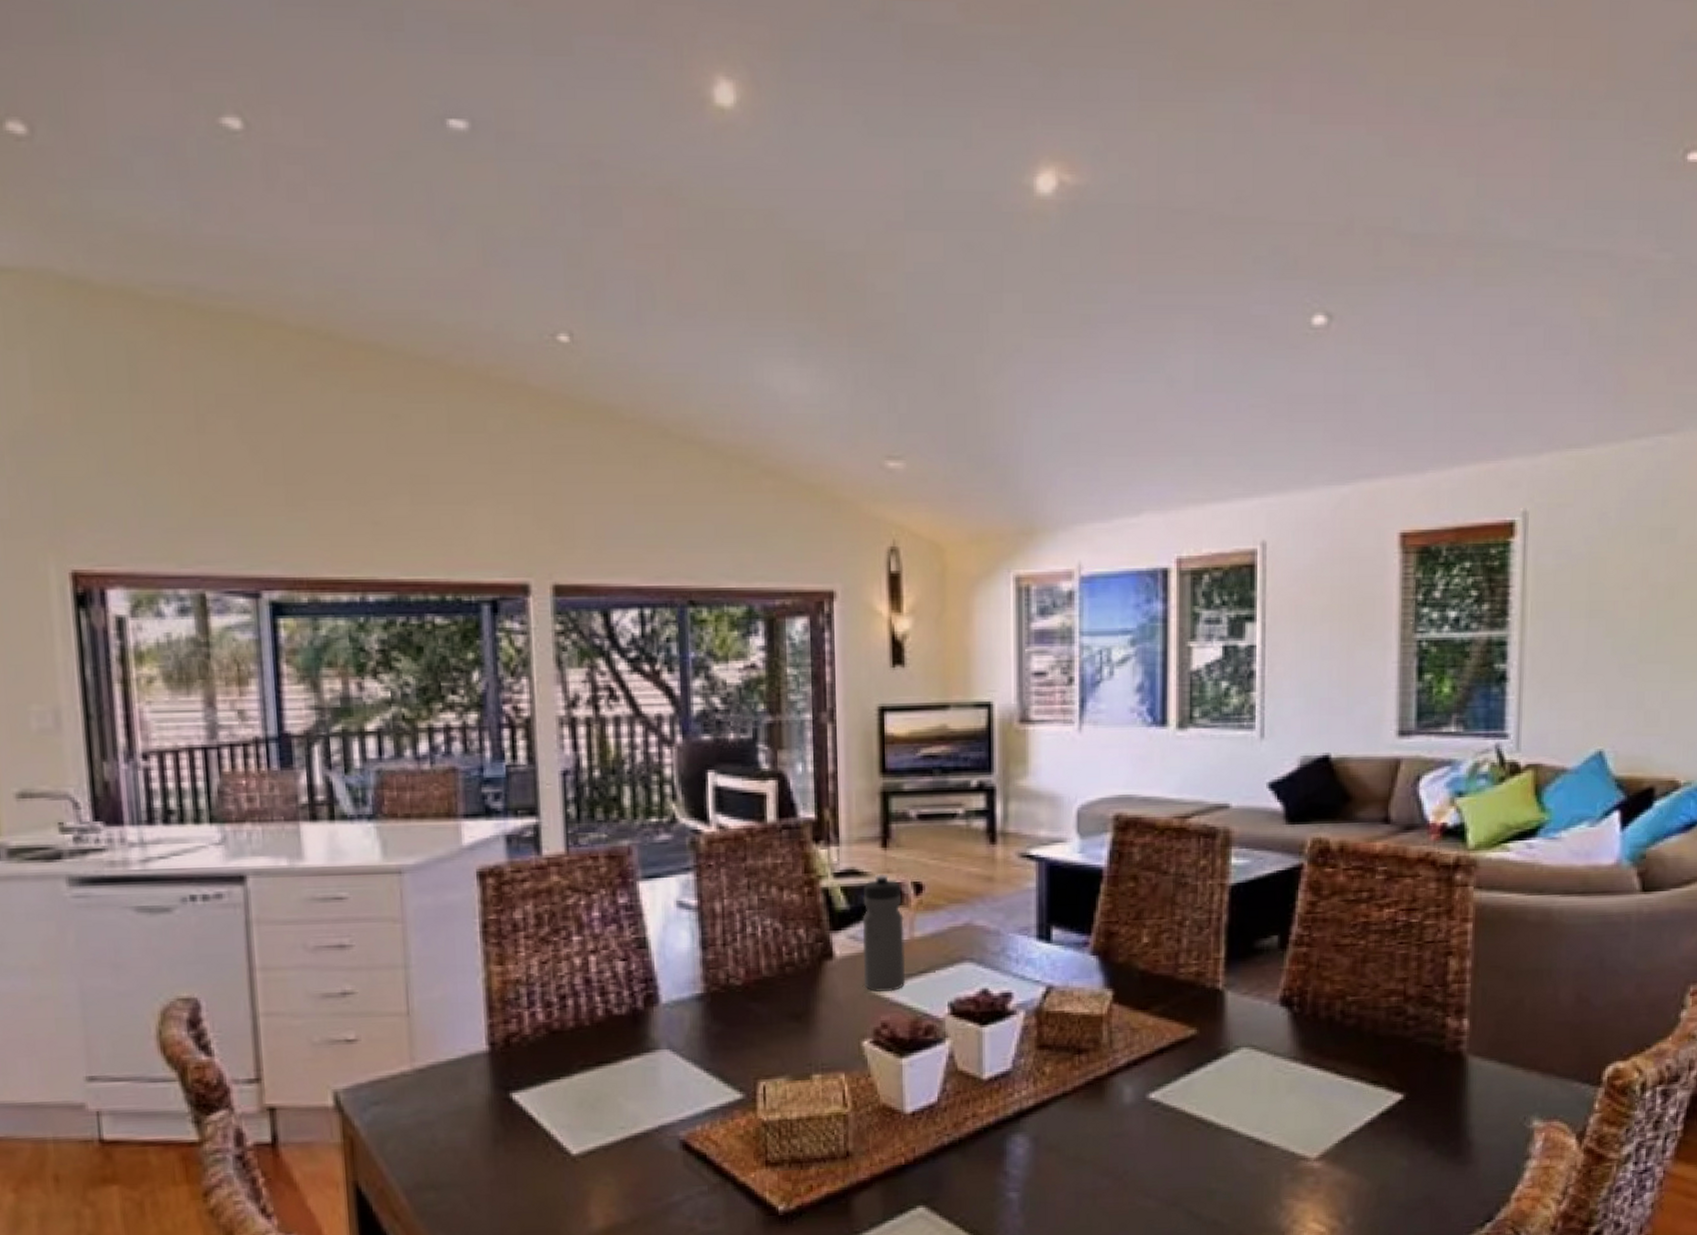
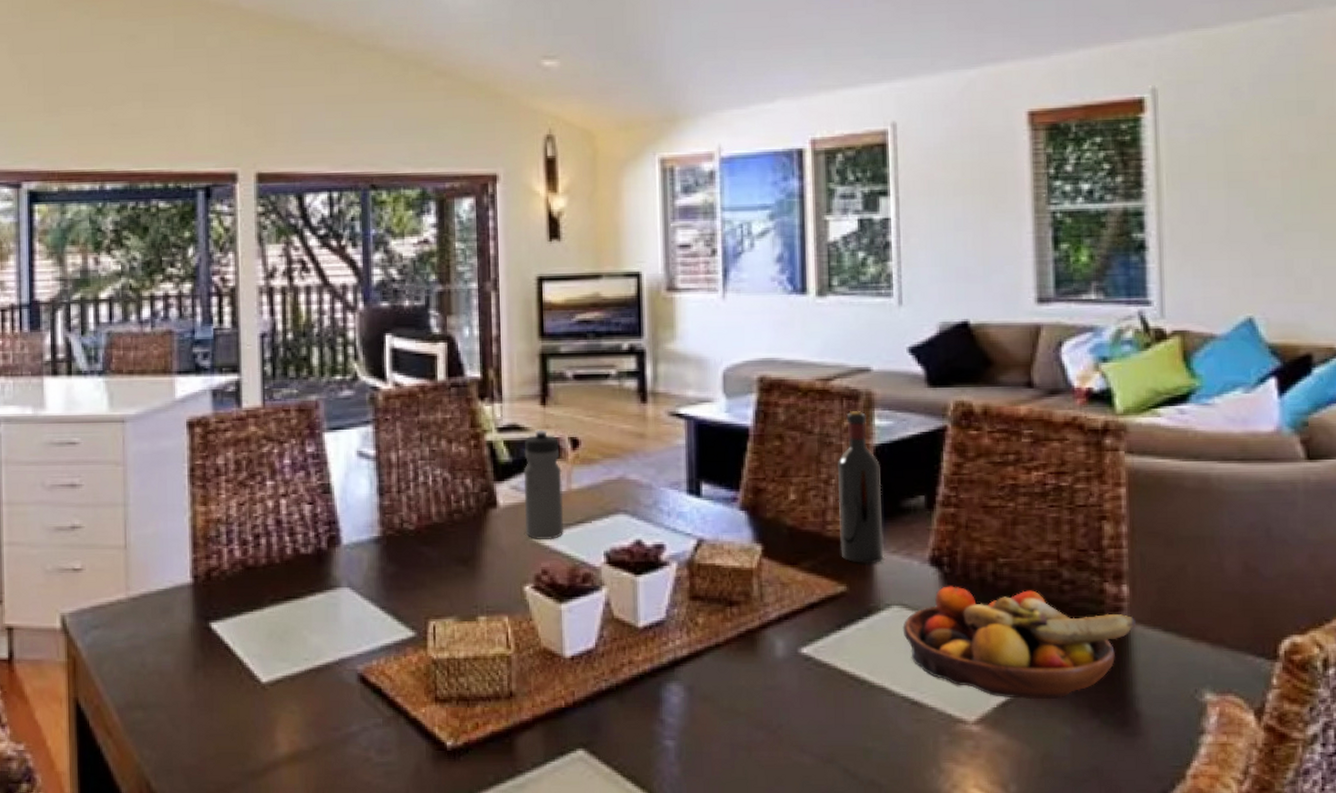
wine bottle: none [1191,848,1236,1006] -> present [838,410,884,563]
fruit bowl: none [1251,1025,1474,1134] -> present [902,586,1136,700]

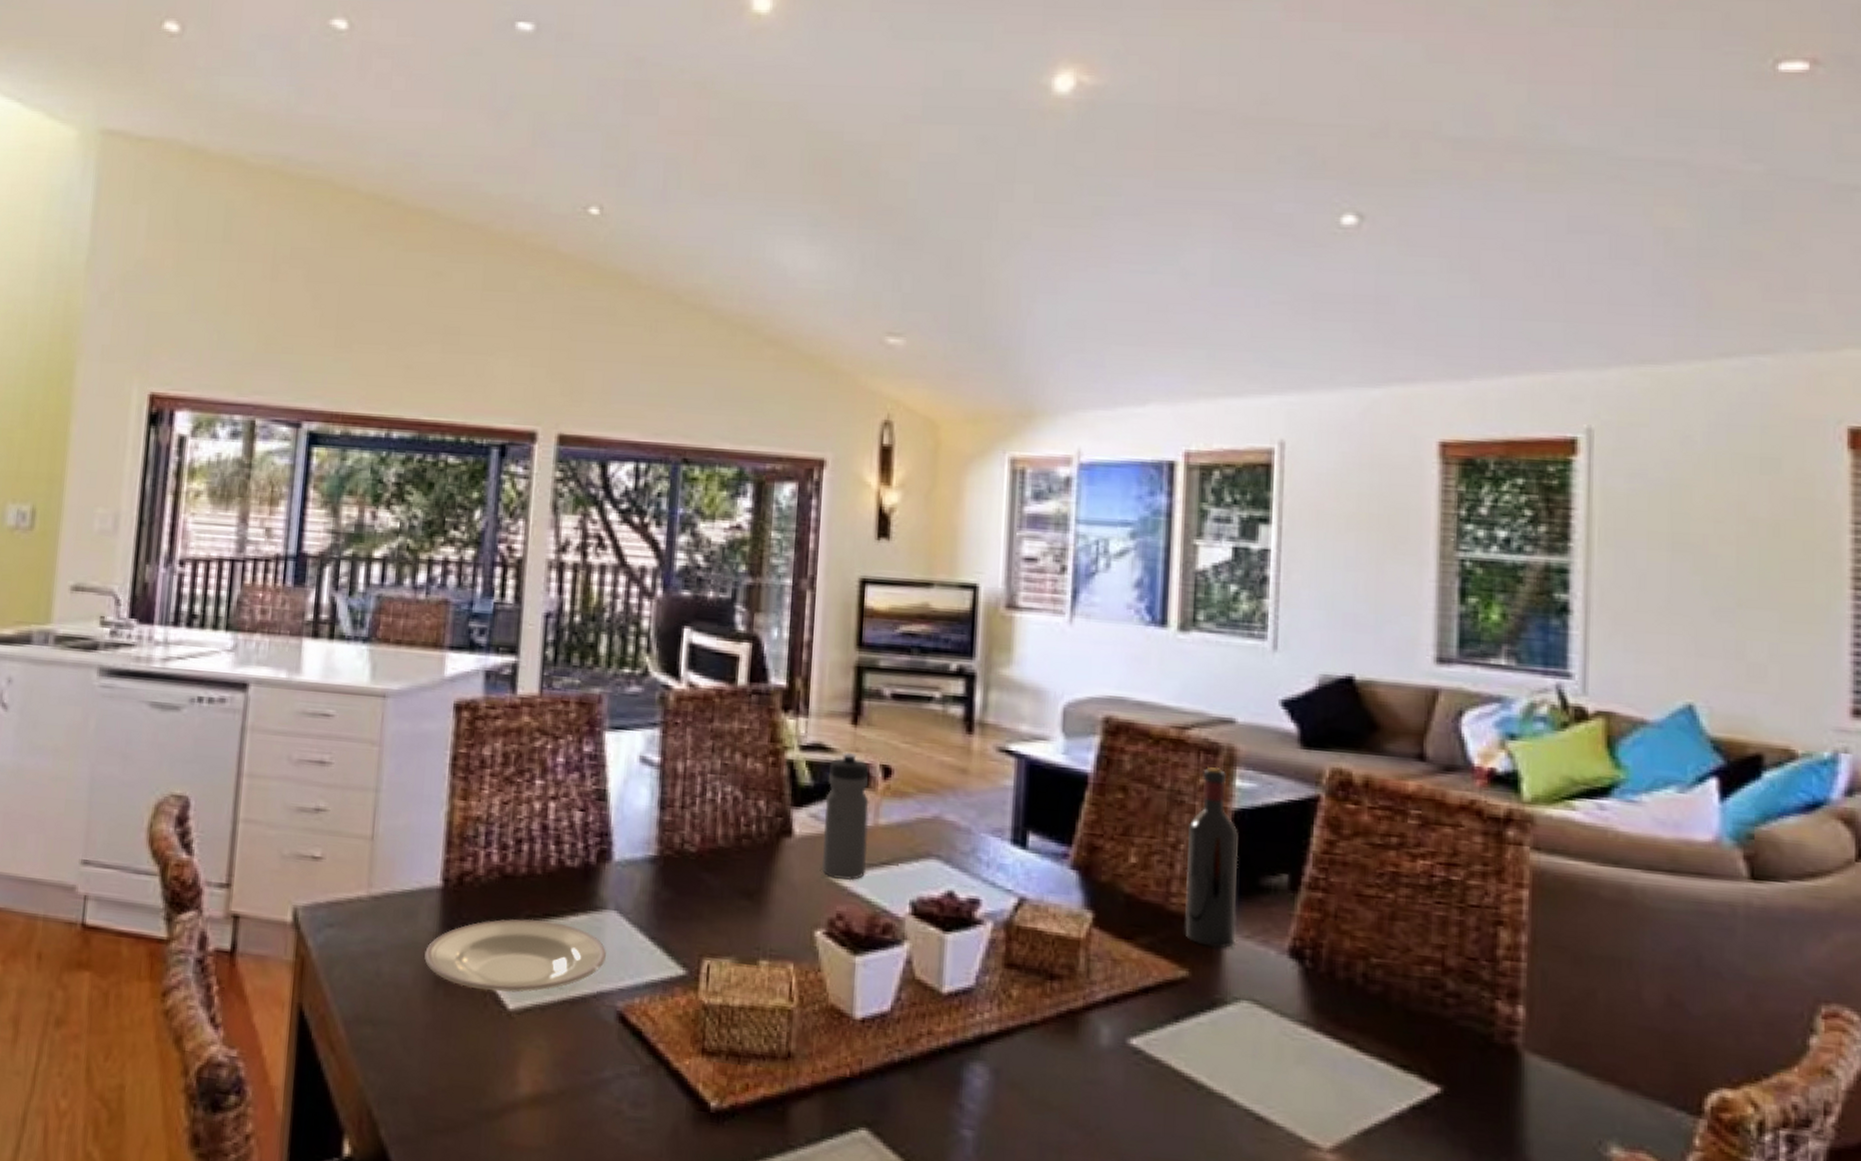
plate: none [183,602,344,669] -> present [424,919,606,993]
fruit bowl: present [902,586,1136,700] -> none [1251,984,1531,1133]

